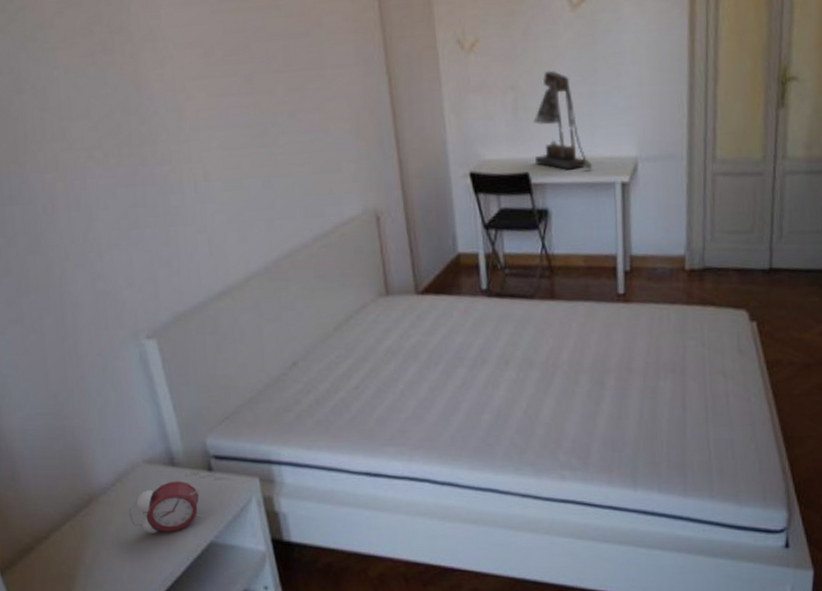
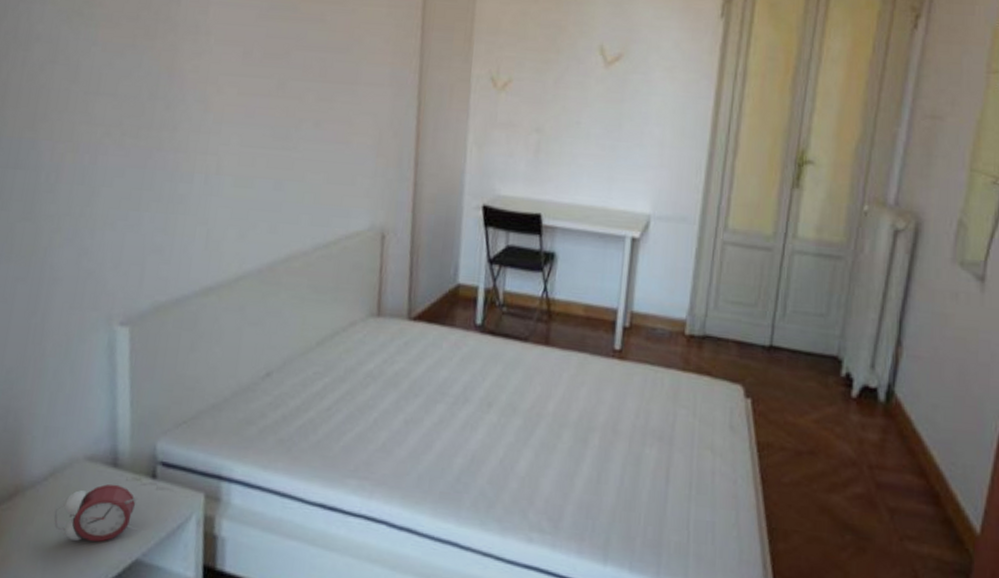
desk lamp: present [533,70,593,171] -> none [548,119,606,222]

